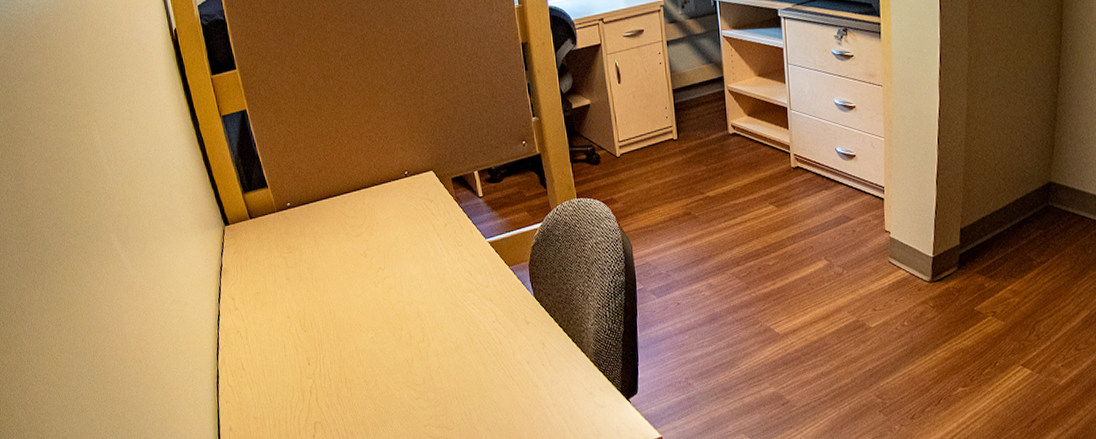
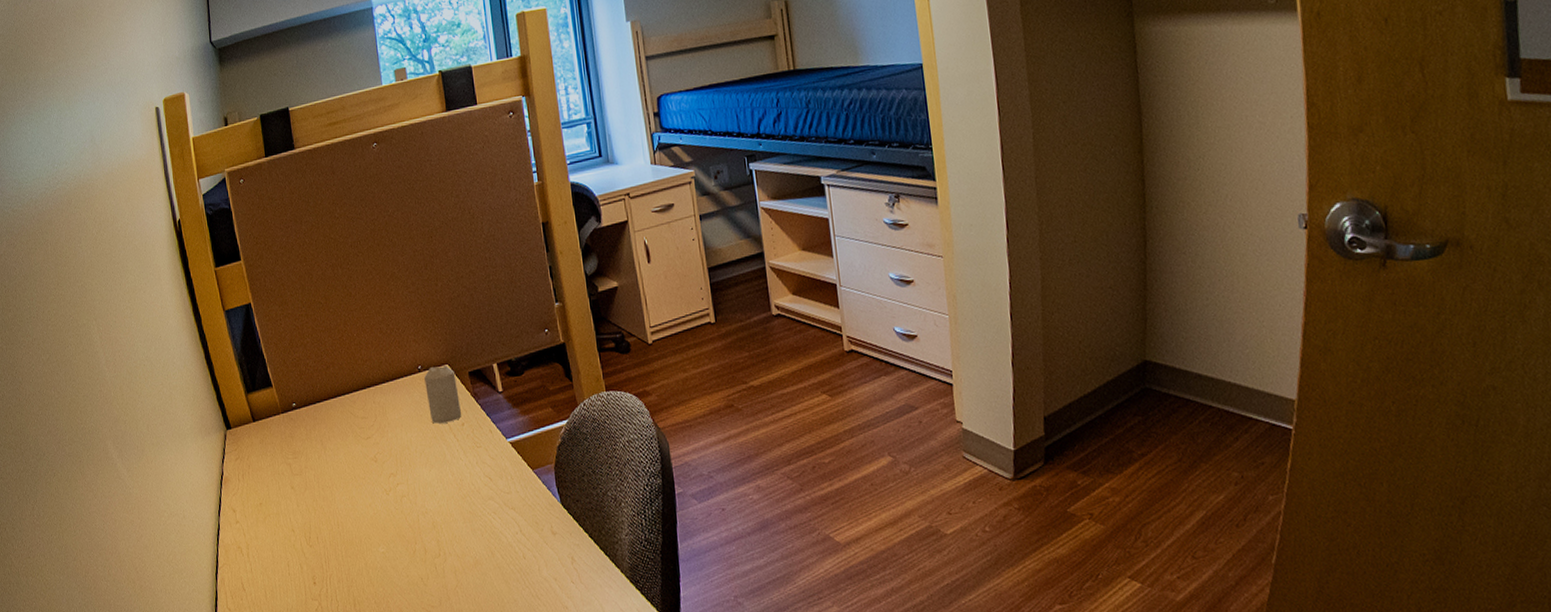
candle: none [410,171,444,224] -> present [424,365,461,424]

